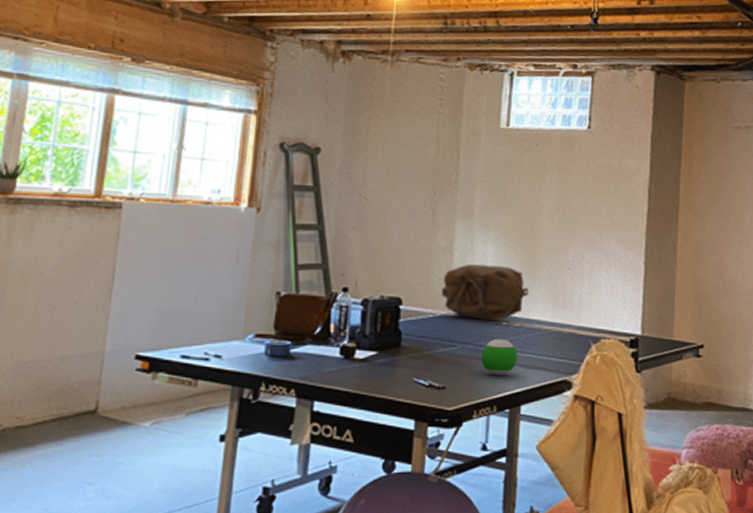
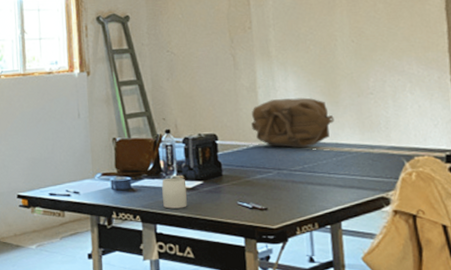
mug: none [326,345,358,382] -> present [162,177,188,209]
toy ball: present [480,338,517,376] -> none [296,162,332,196]

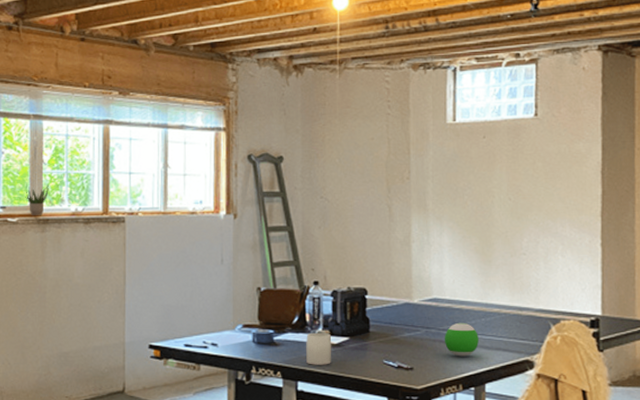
duffel bag: present [250,97,334,148] -> none [402,254,486,306]
toy ball: none [296,162,332,196] -> present [444,322,479,357]

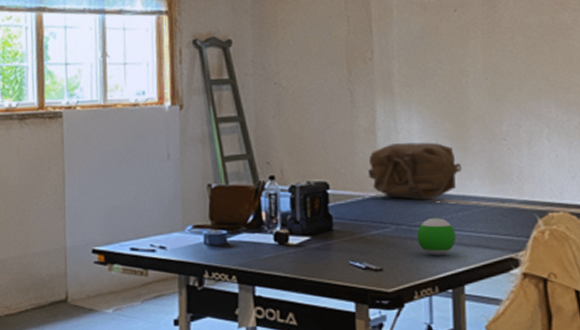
mug: present [306,332,332,365] -> none [263,231,292,268]
duffel bag: none [402,254,486,306] -> present [367,142,462,200]

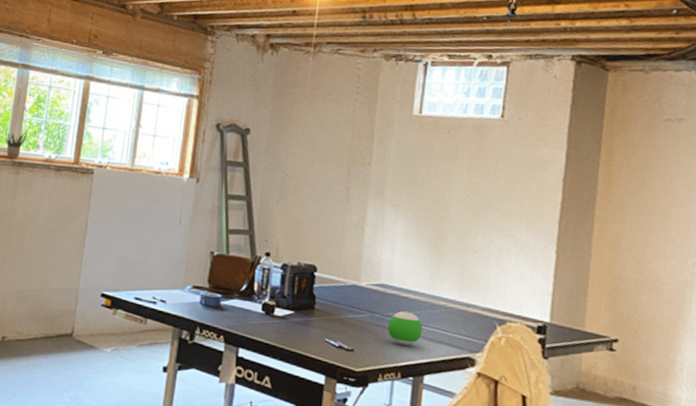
duffel bag: present [367,142,462,200] -> none [352,240,436,294]

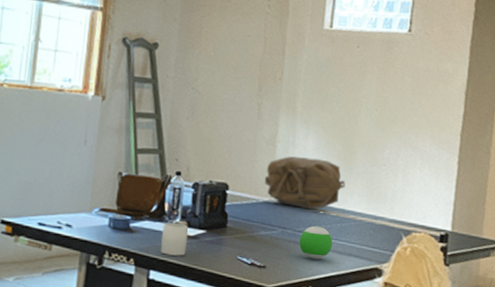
mug: none [250,302,277,336] -> present [161,222,189,256]
duffel bag: none [352,240,436,294] -> present [264,156,346,209]

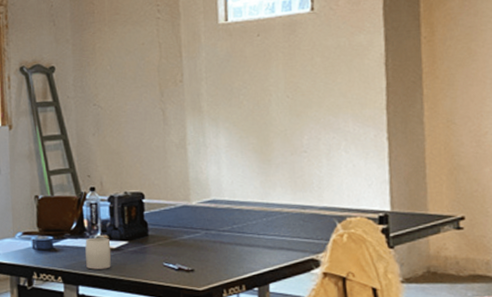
duffel bag: present [264,156,346,209] -> none [179,155,266,207]
toy ball: present [298,225,333,260] -> none [224,223,261,257]

